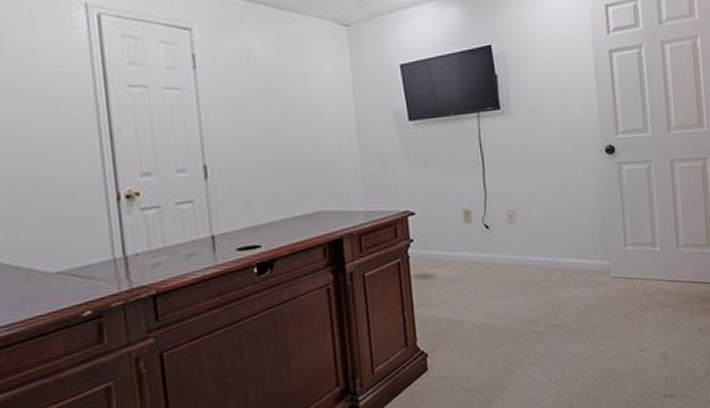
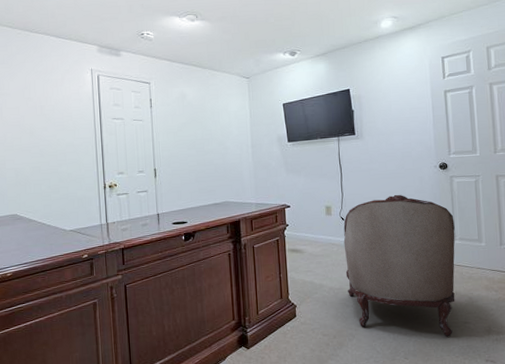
armchair: none [488,189,628,373] -> present [343,194,455,337]

